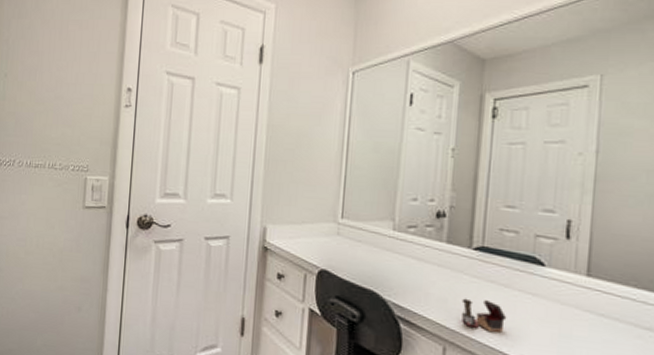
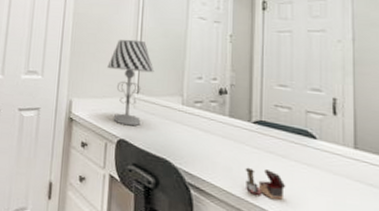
table lamp: none [307,155,362,255] -> present [107,39,154,126]

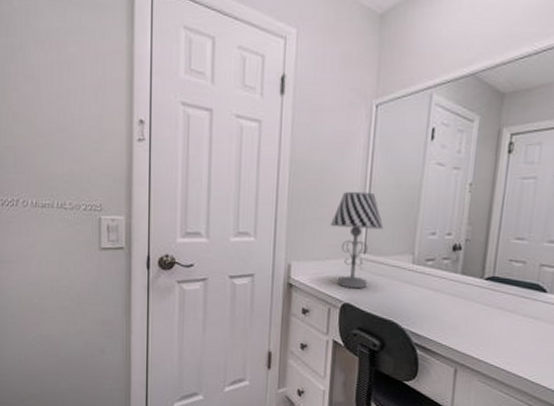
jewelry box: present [245,167,286,200] -> none [472,324,512,353]

